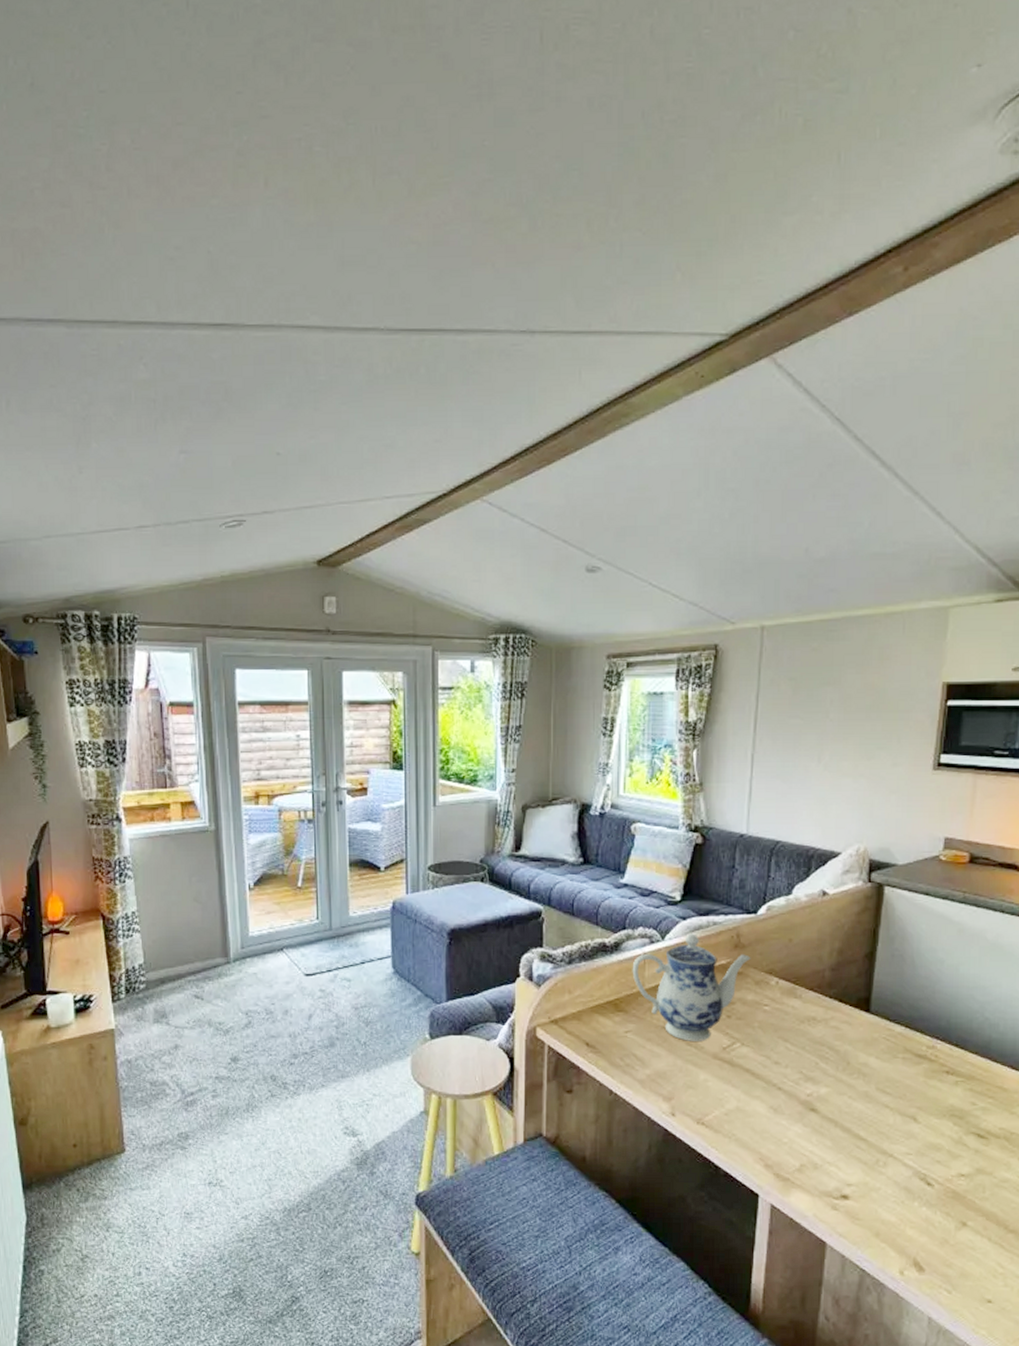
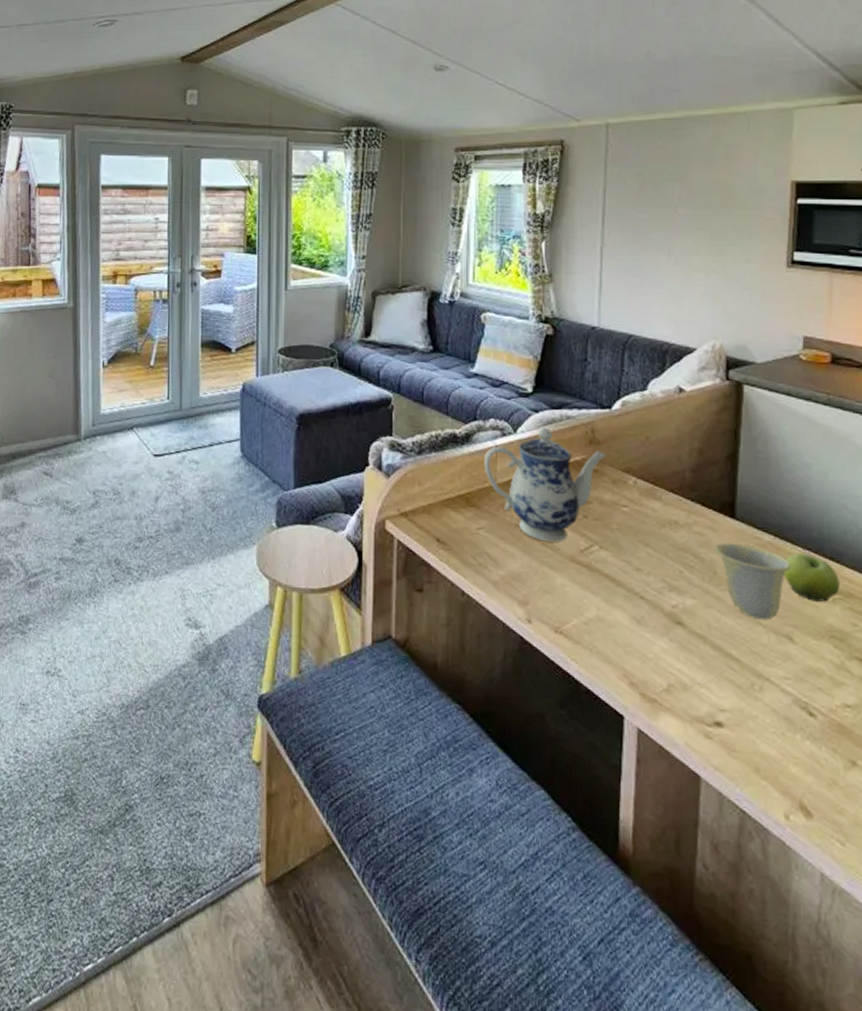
cup: none [850,1035,920,1104] -> present [716,543,792,621]
fruit: none [913,1042,963,1085] -> present [785,553,840,602]

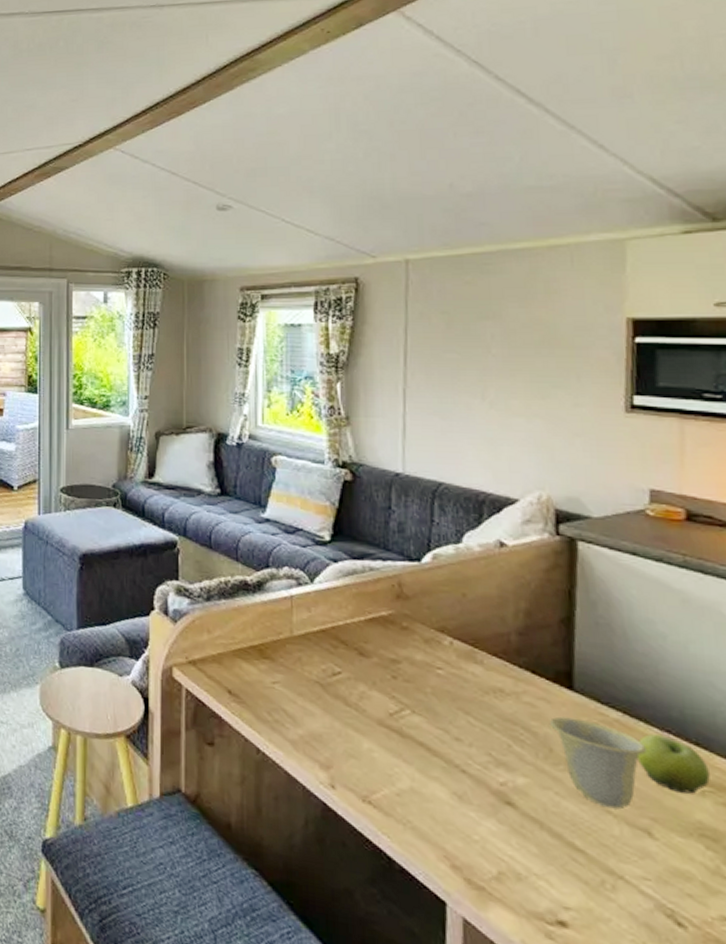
teapot: present [483,427,607,542] -> none [278,578,417,703]

